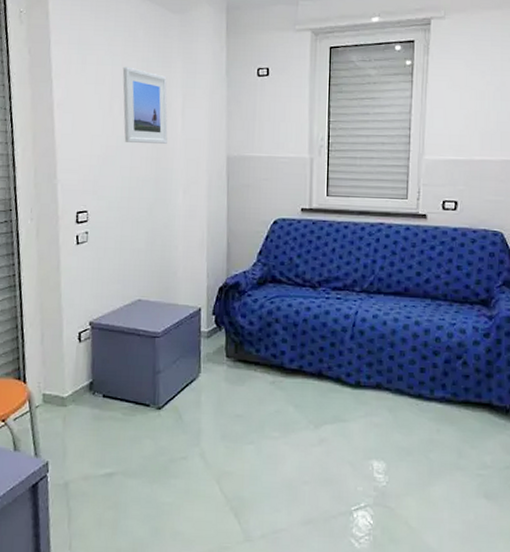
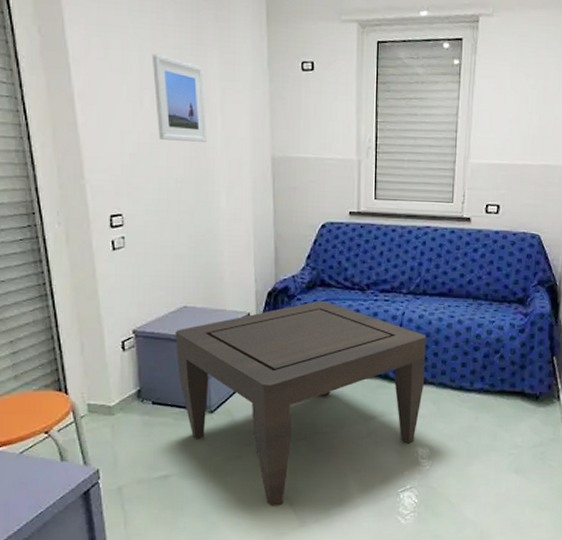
coffee table: none [128,298,381,516] -> present [175,301,426,506]

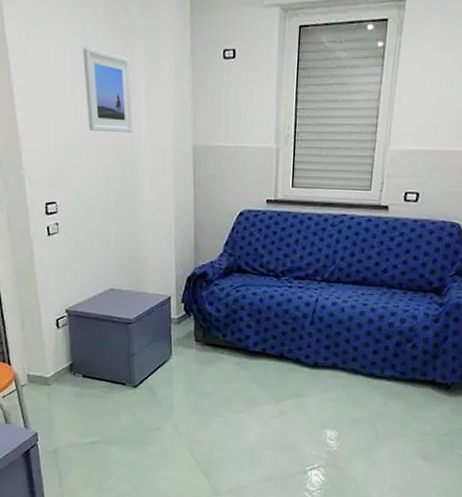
coffee table: present [175,301,426,506] -> none [103,286,339,475]

